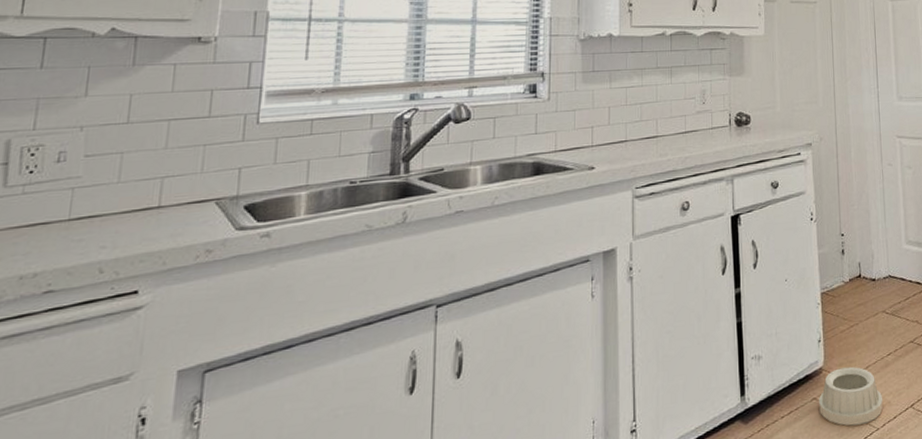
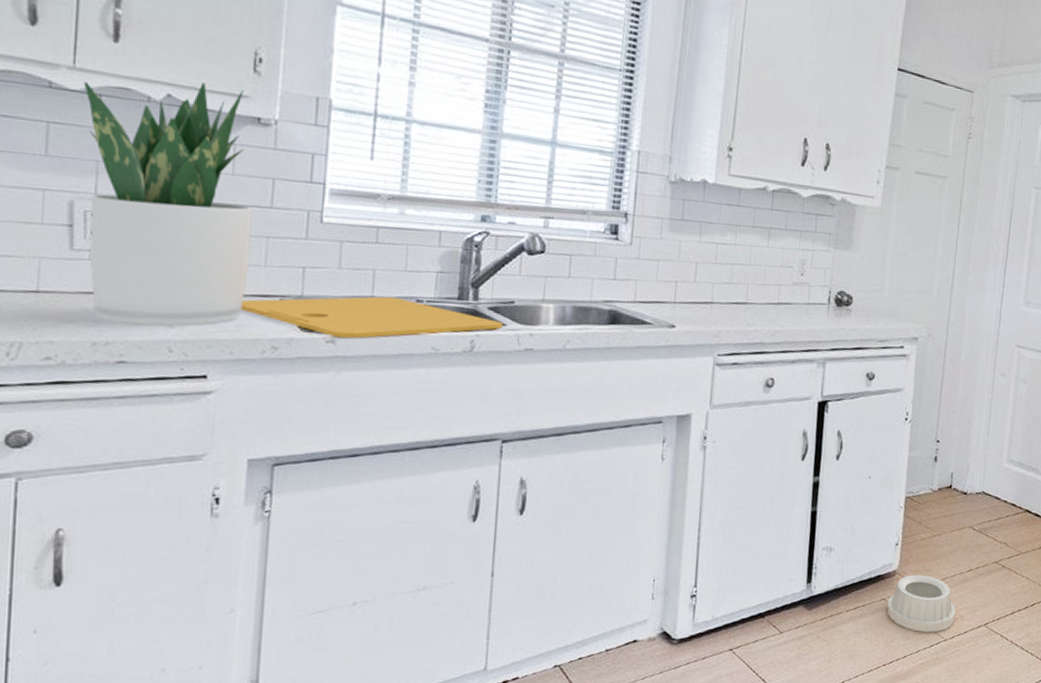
planter: none [22,13,190,253] -> present [83,82,252,326]
cutting board: none [175,182,434,231] -> present [241,296,503,339]

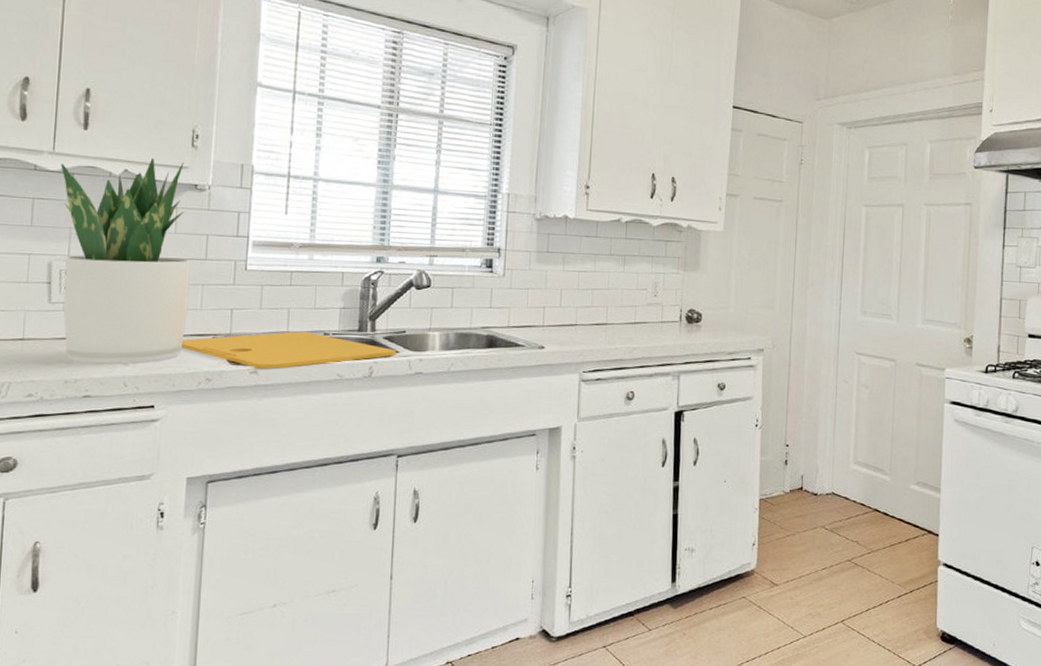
pet bowl: present [887,574,956,632] -> none [748,573,814,629]

